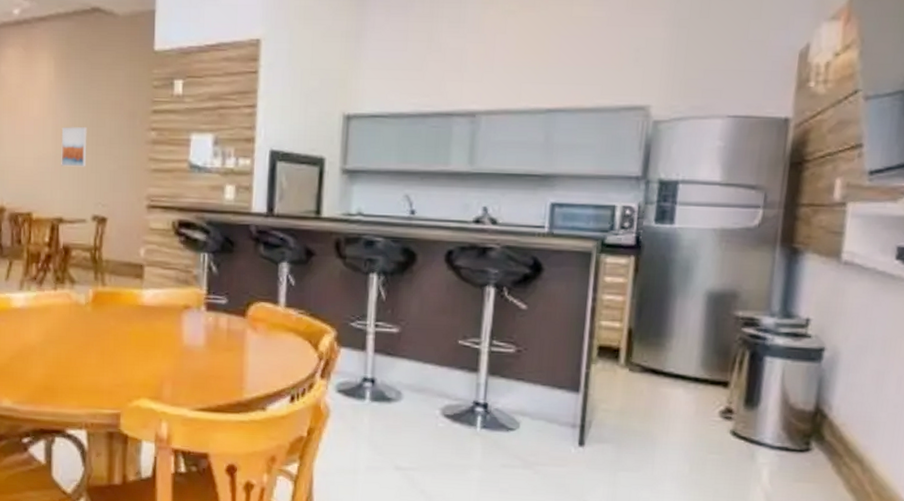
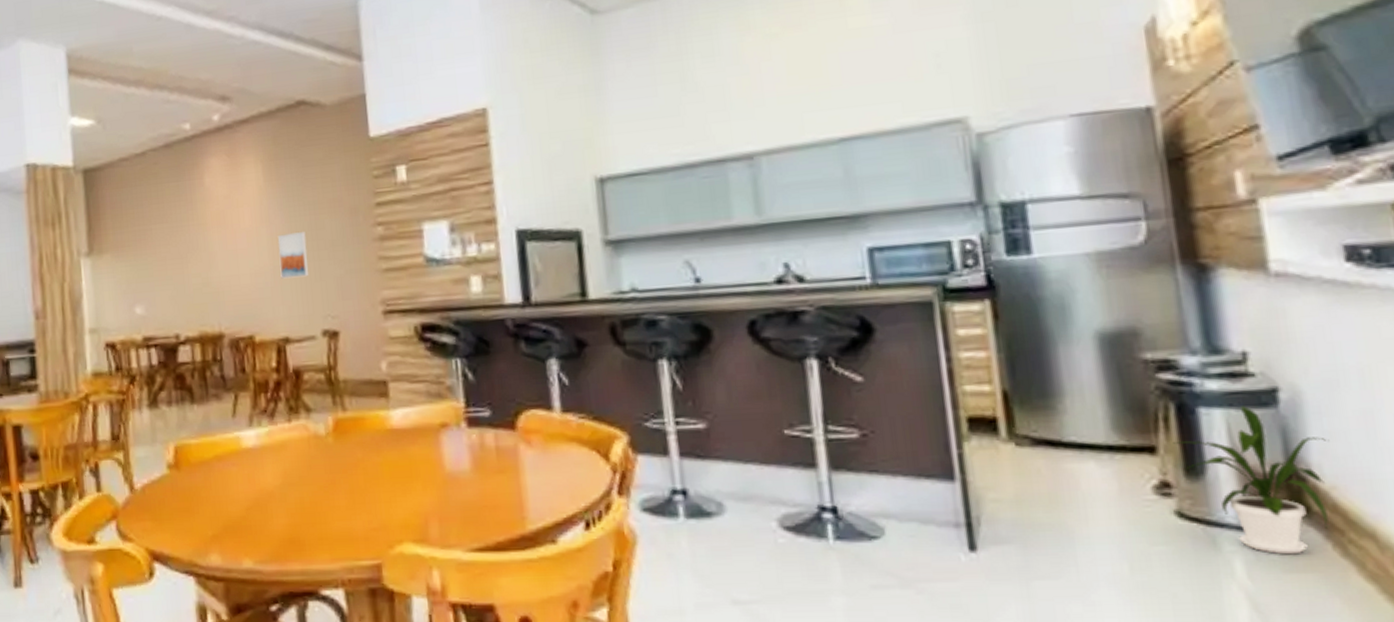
house plant: none [742,359,850,470] -> present [1173,406,1330,555]

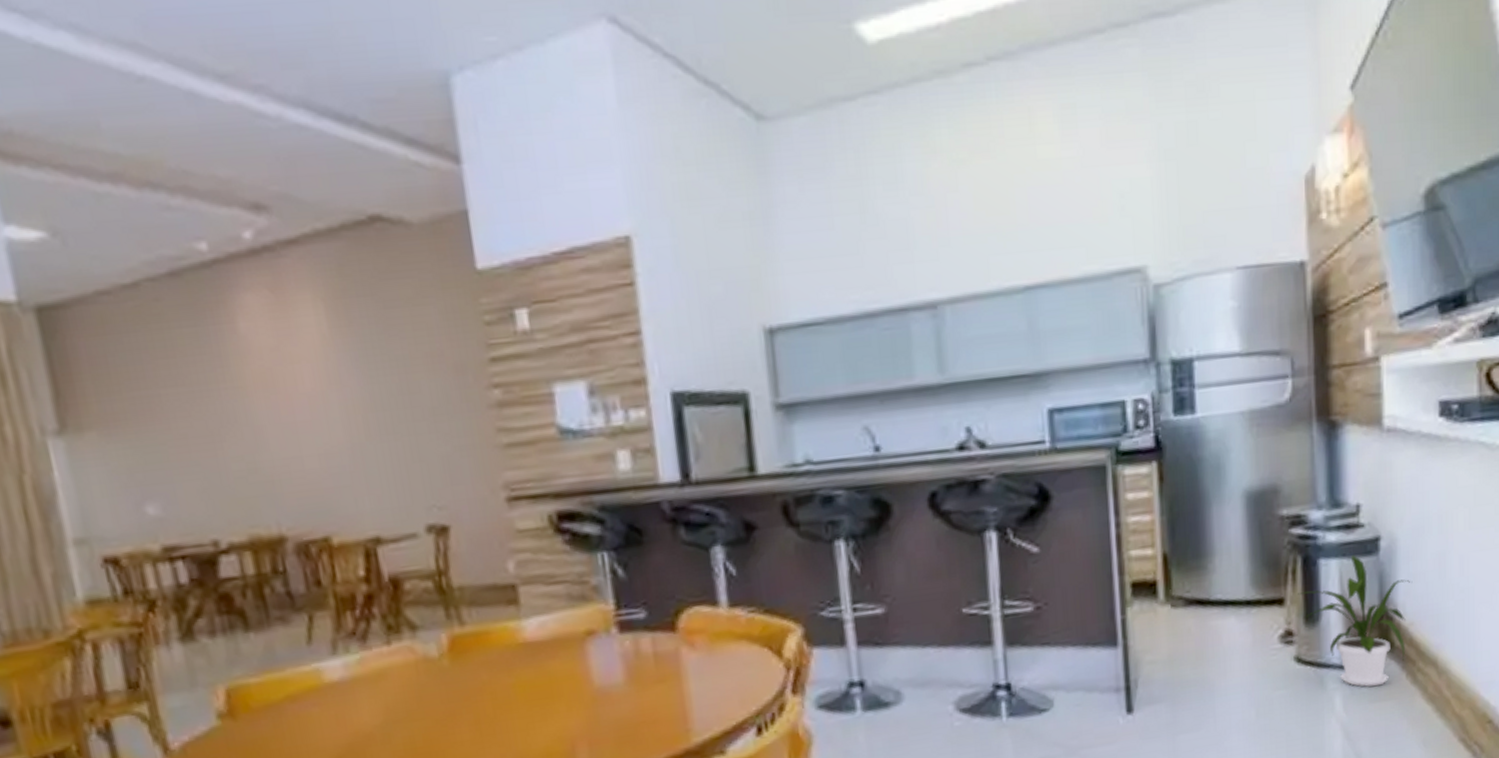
wall art: present [277,231,309,279] -> none [354,395,403,461]

